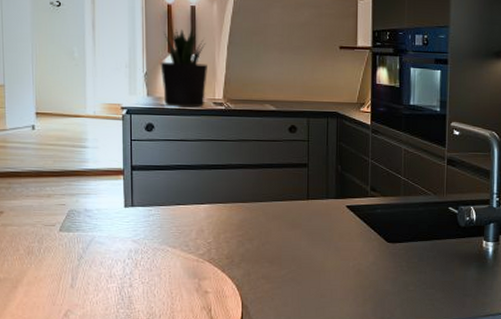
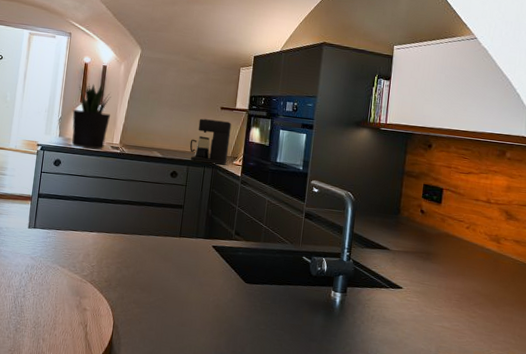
coffee maker: none [307,61,354,113] -> present [189,118,232,165]

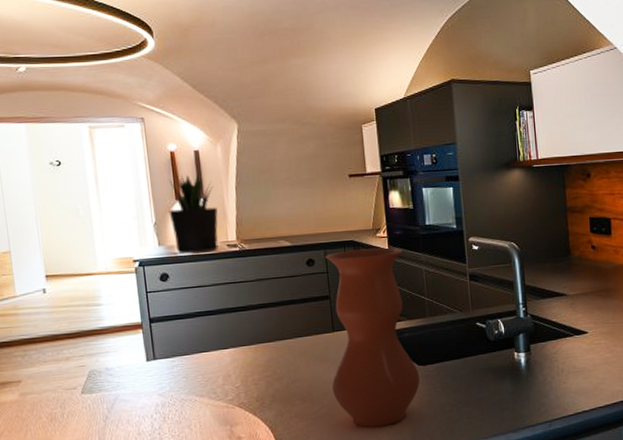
vase: none [168,170,253,330] -> present [325,247,420,428]
coffee maker: present [189,118,232,165] -> none [321,190,370,243]

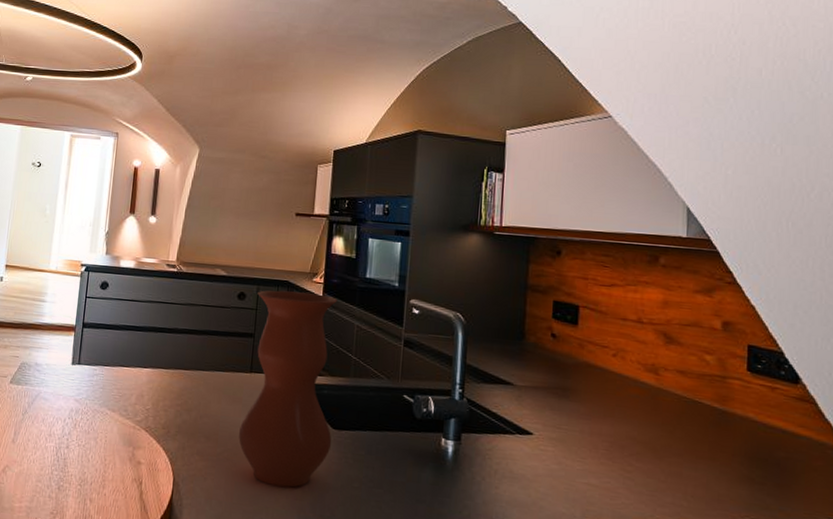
planter: present [168,170,219,254] -> none [121,184,166,269]

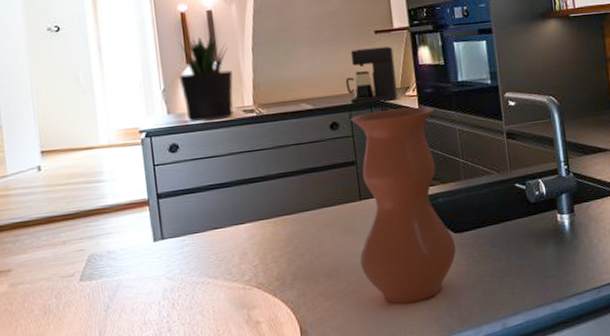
planter: none [121,184,166,269] -> present [178,32,234,122]
coffee maker: none [259,227,310,283] -> present [345,46,398,105]

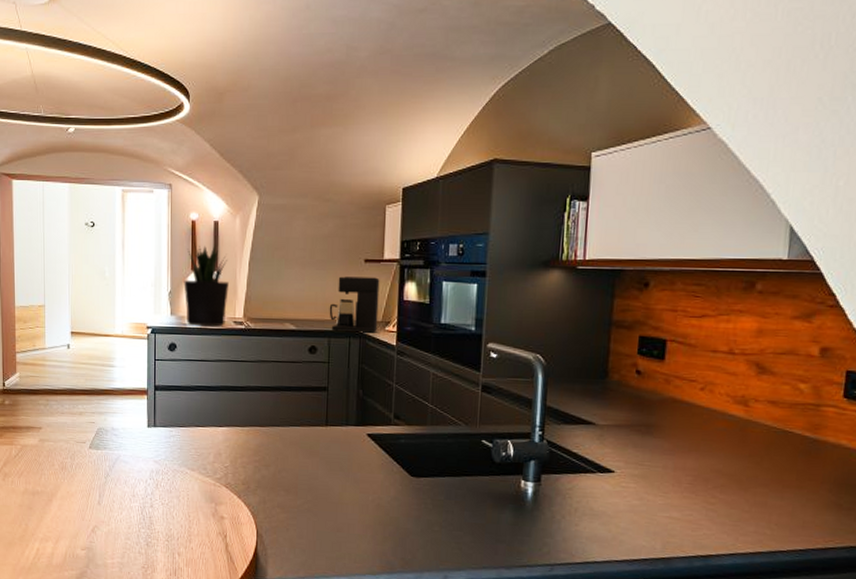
vase: present [351,107,457,304] -> none [318,341,412,534]

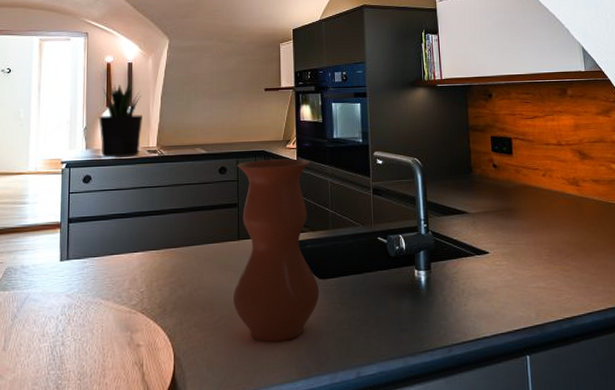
vase: none [318,341,412,534] -> present [233,158,320,343]
coffee maker: present [329,276,380,333] -> none [236,103,280,153]

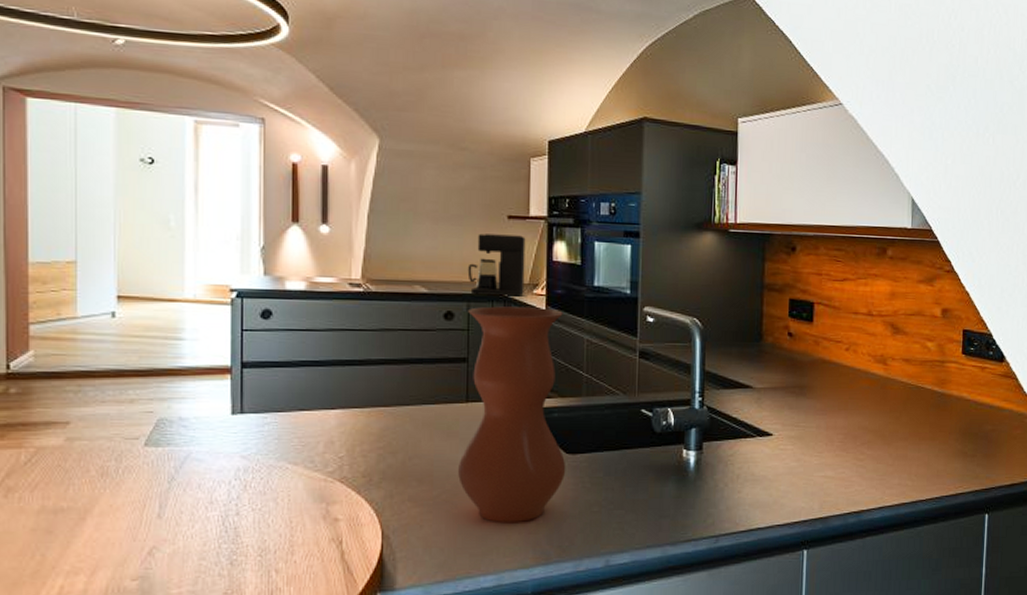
planter: present [99,79,142,158] -> none [281,185,342,290]
coffee maker: none [236,103,280,153] -> present [467,233,526,297]

